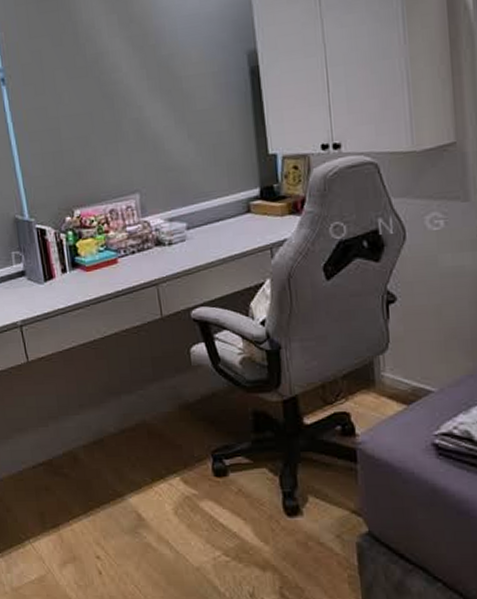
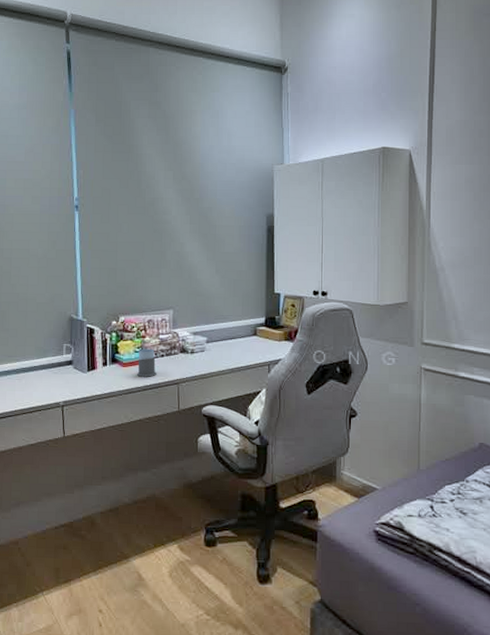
mug: none [102,245,129,281] -> present [137,348,157,377]

